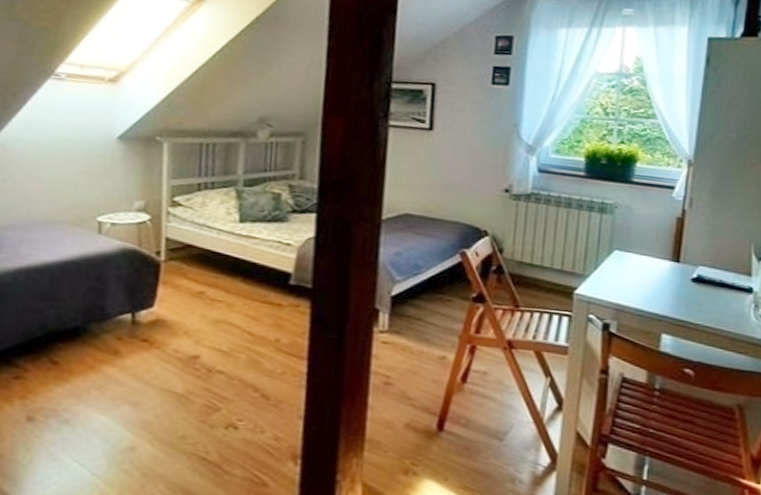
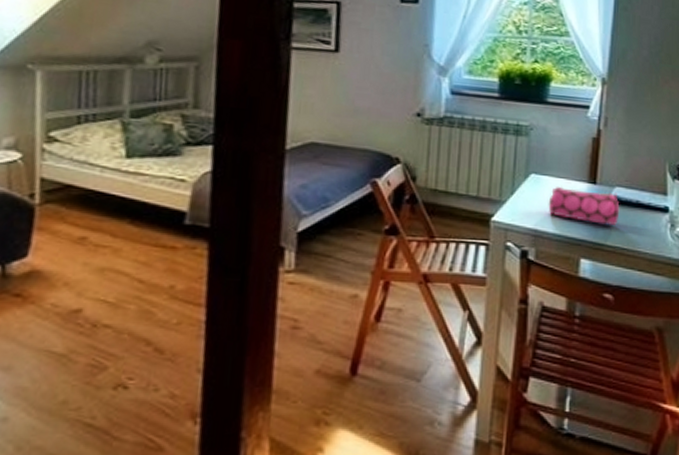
pencil case: none [631,263,703,303] -> present [548,186,620,225]

